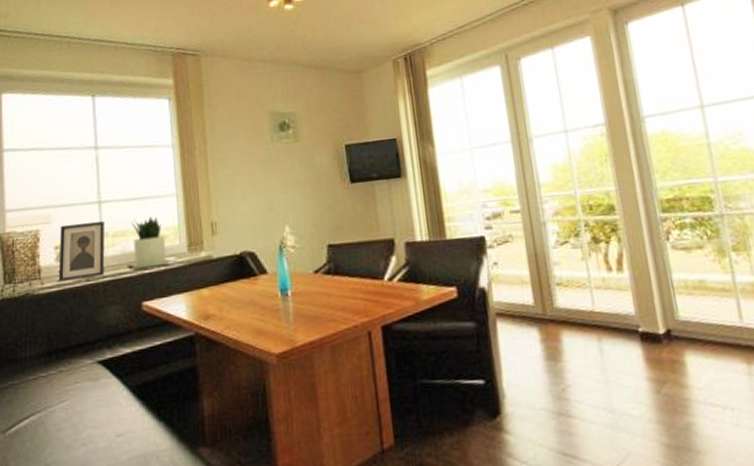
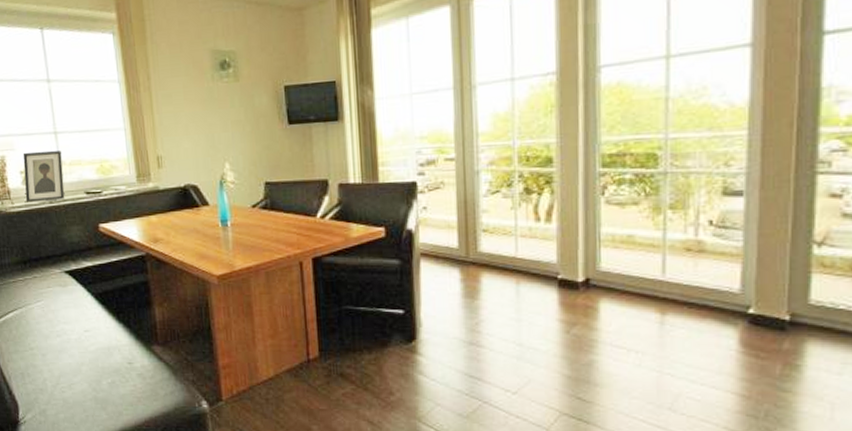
planter: present [130,216,170,270] -> none [84,148,122,196]

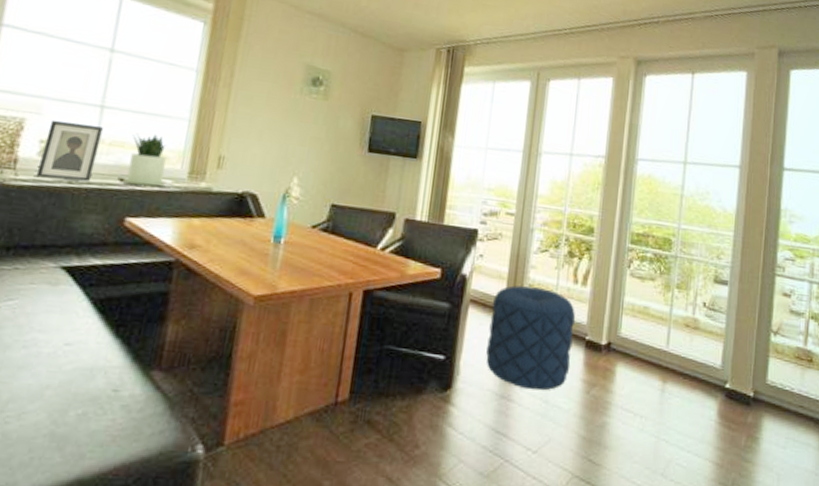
planter: none [84,148,122,196] -> present [122,133,166,187]
pouf: none [444,232,543,333] -> present [486,285,576,390]

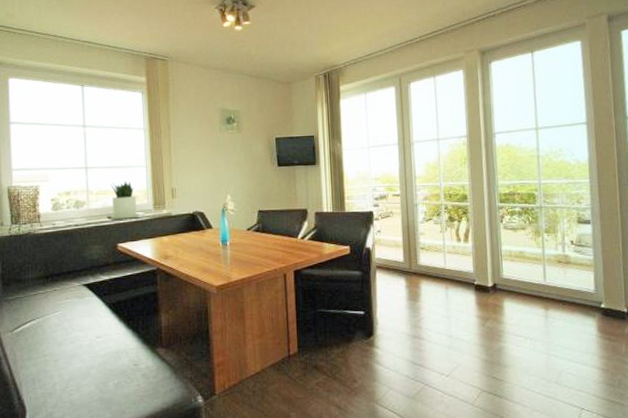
picture frame: present [36,120,103,182] -> none [53,182,90,225]
pouf: present [486,285,576,390] -> none [394,249,466,328]

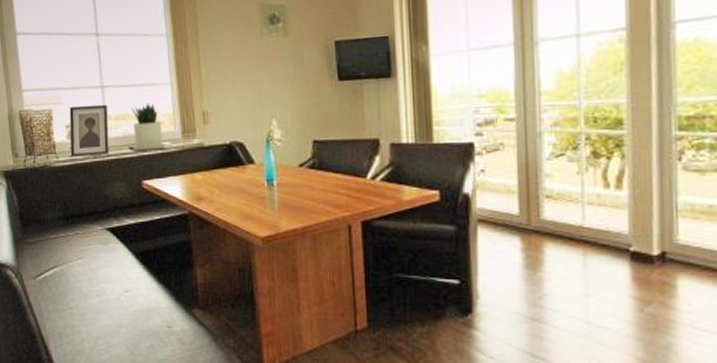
picture frame: none [53,182,90,225] -> present [69,105,110,157]

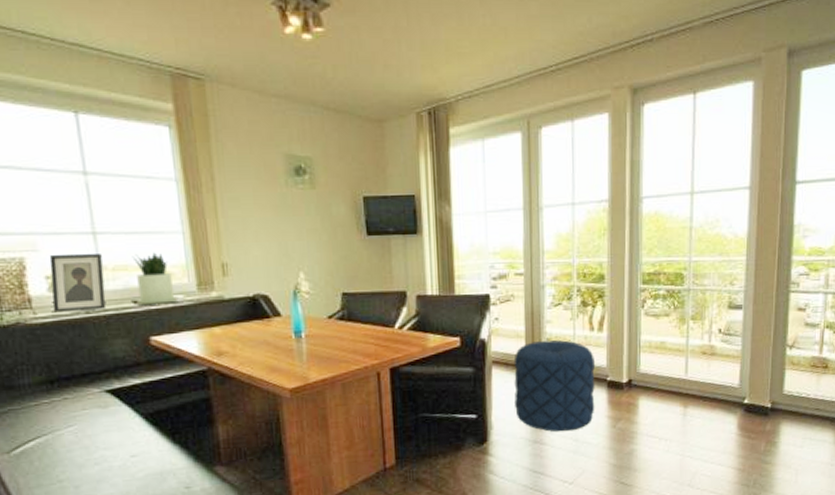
pouf: none [504,198,614,309] -> present [513,340,596,431]

